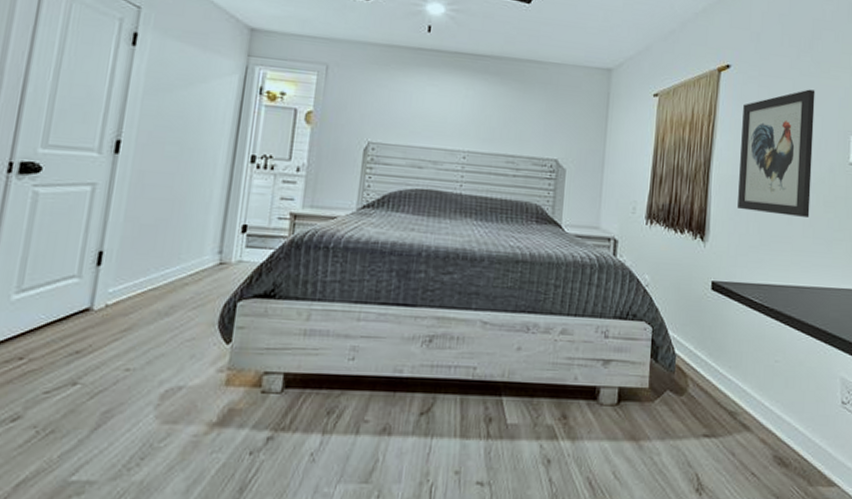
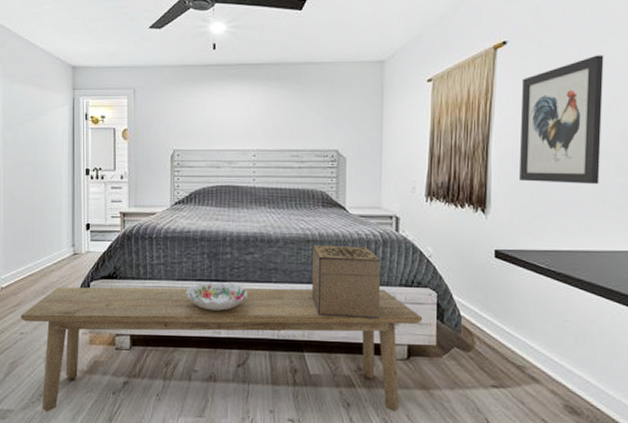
bench: none [128,306,636,483] -> present [20,287,423,412]
decorative bowl: none [363,306,441,343] -> present [186,281,248,311]
decorative box: none [516,266,596,357] -> present [312,244,382,319]

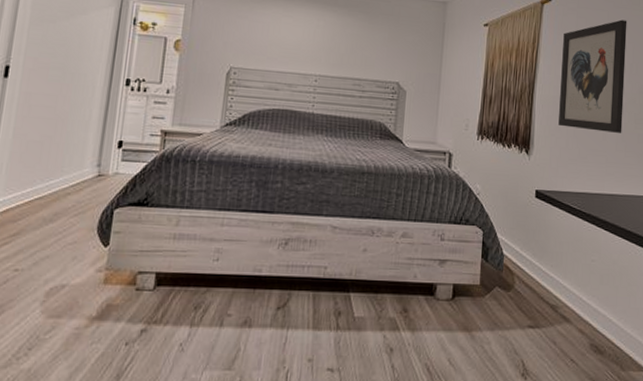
bench: present [20,287,423,412] -> none [17,214,469,371]
decorative bowl: present [186,281,248,311] -> none [227,212,296,246]
decorative box: present [312,244,382,319] -> none [363,177,433,257]

